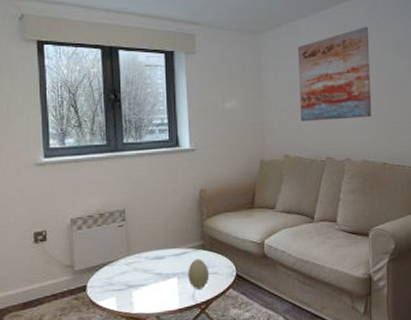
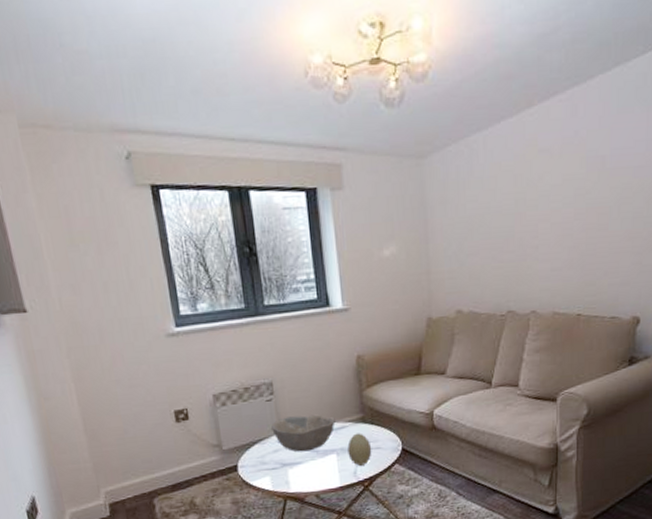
bowl: none [121,240,178,275] -> present [271,414,335,452]
wall art: present [297,26,372,122] -> none [471,138,565,268]

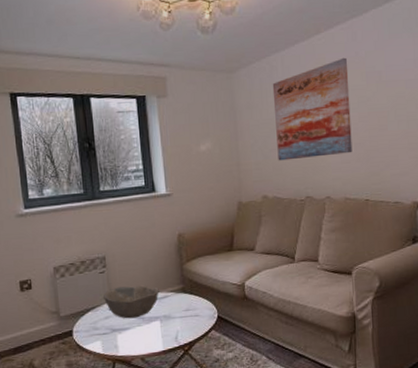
decorative egg: present [347,433,372,466] -> none [170,302,192,332]
wall art: none [471,138,565,268] -> present [272,57,353,161]

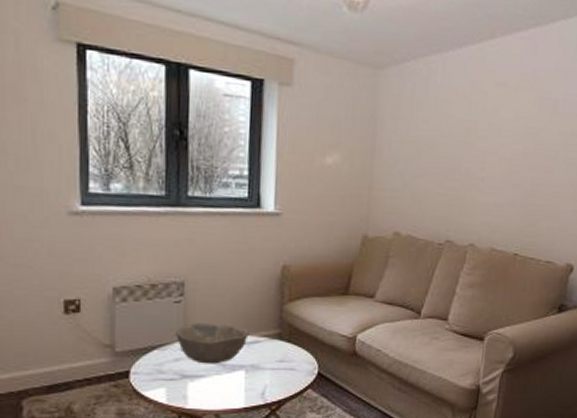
wall art: present [272,57,353,161] -> none [419,74,522,195]

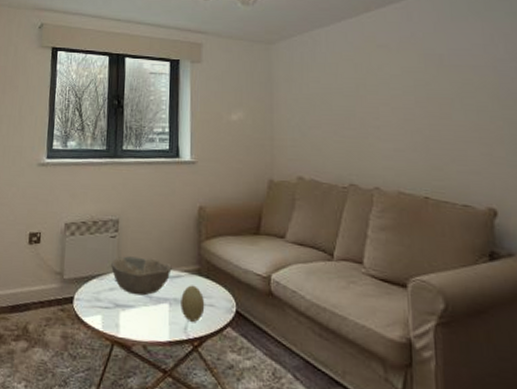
decorative egg: none [258,350,285,386] -> present [181,285,205,322]

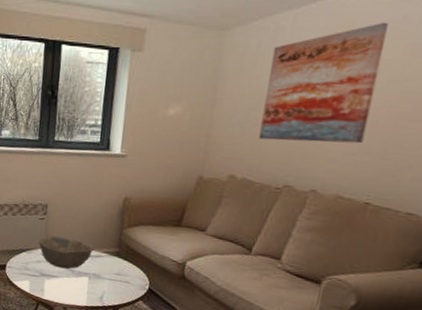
decorative egg: present [181,285,205,322] -> none [98,264,121,294]
wall art: none [314,37,408,141] -> present [258,22,389,144]

